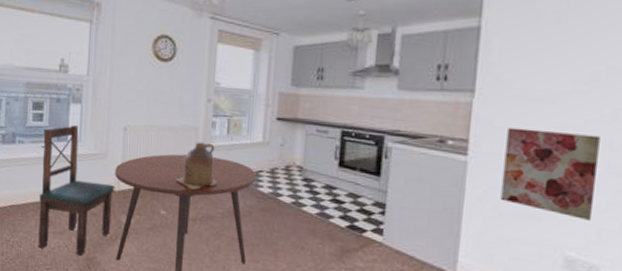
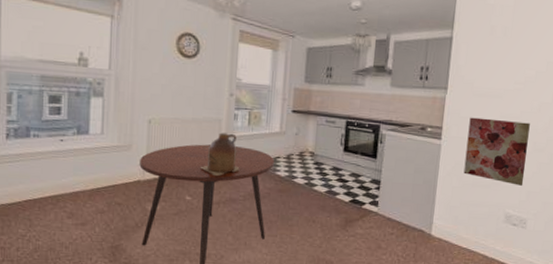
dining chair: present [38,125,115,257] -> none [58,118,140,245]

